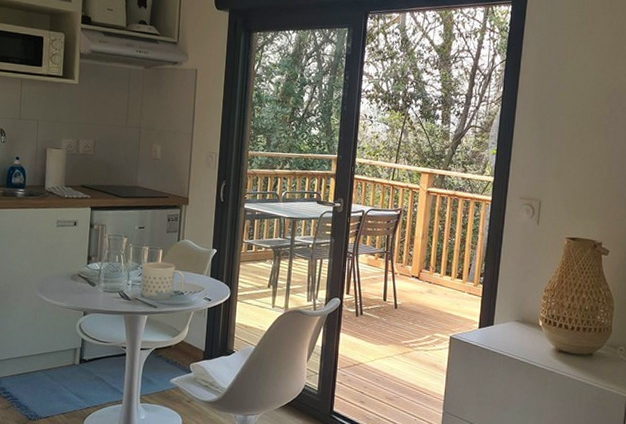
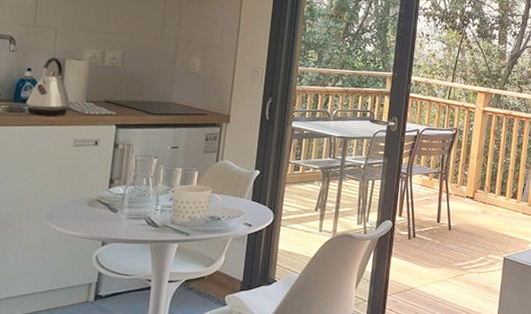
kettle: none [16,146,53,200] -> present [26,57,71,117]

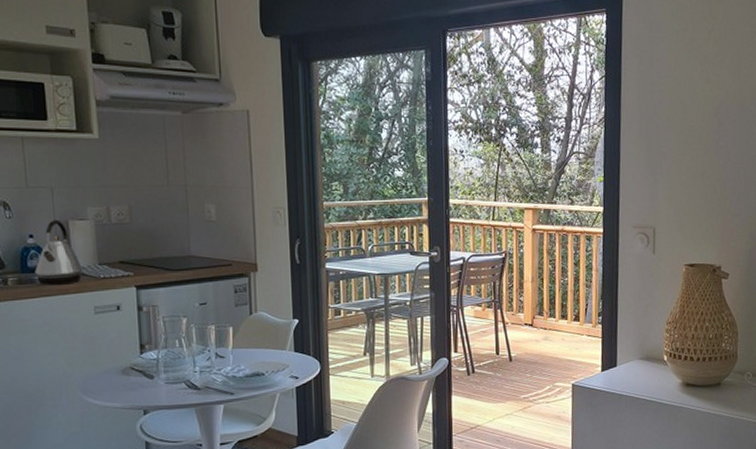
mug: present [170,184,223,228] -> none [210,341,265,387]

